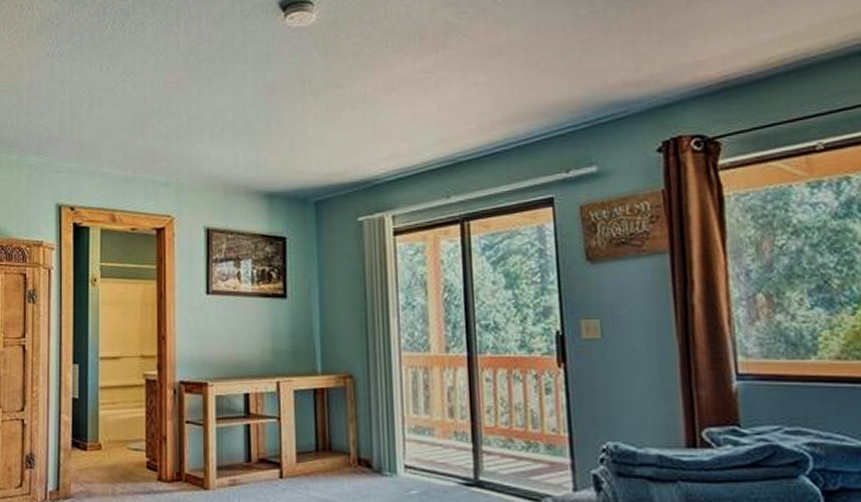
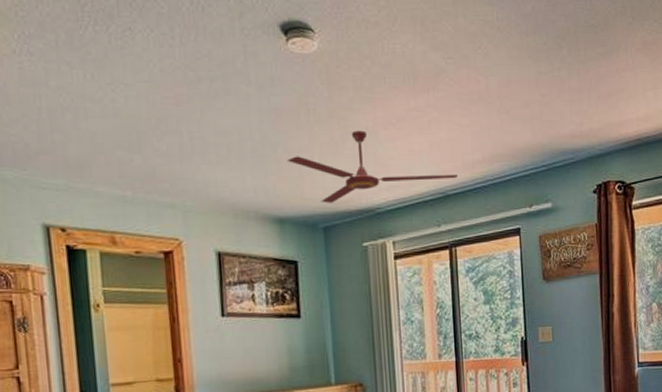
ceiling fan: none [279,98,473,176] -> present [286,130,459,203]

